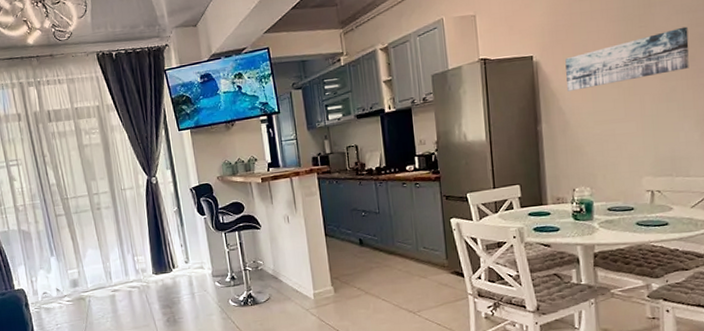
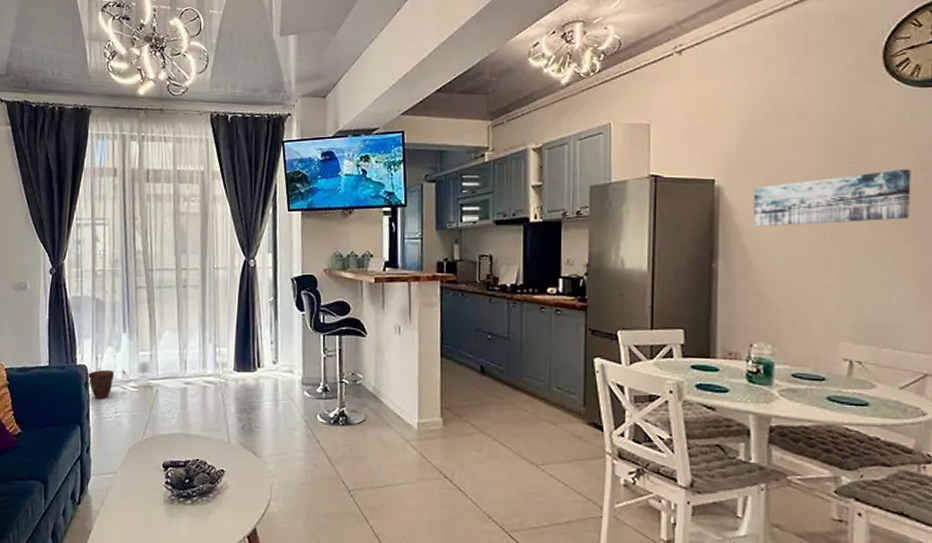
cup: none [25,289,50,316] -> present [86,369,115,399]

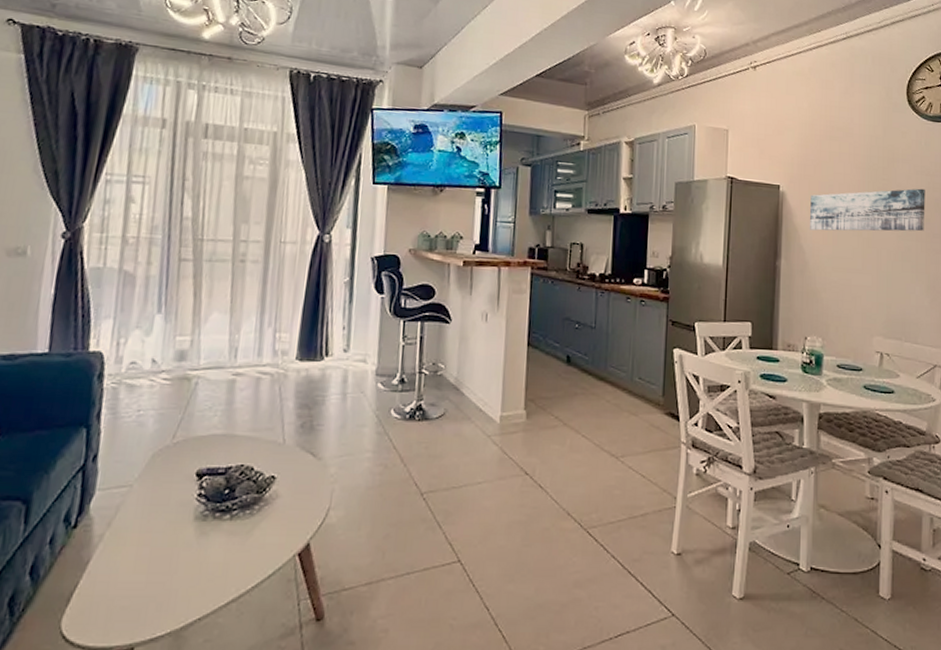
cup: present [86,369,115,399] -> none [101,357,142,394]

